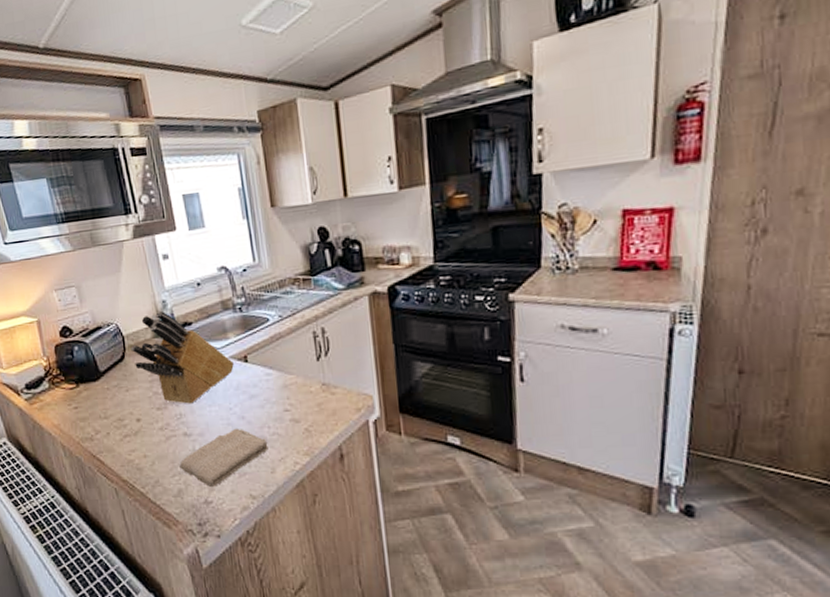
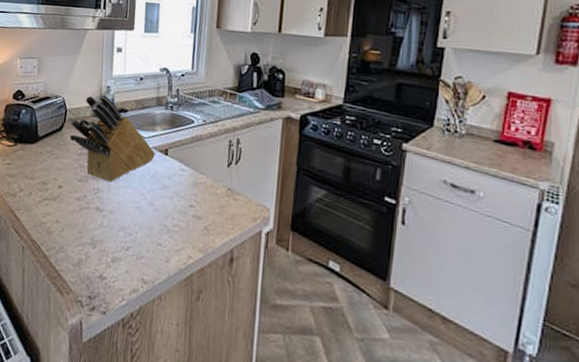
washcloth: present [179,428,268,487] -> none [85,212,169,264]

